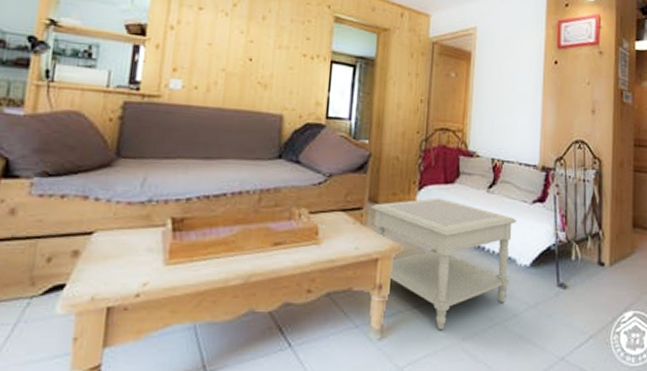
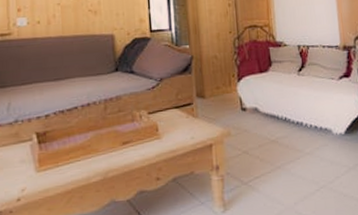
side table: present [371,198,517,329] -> none [200,85,329,197]

